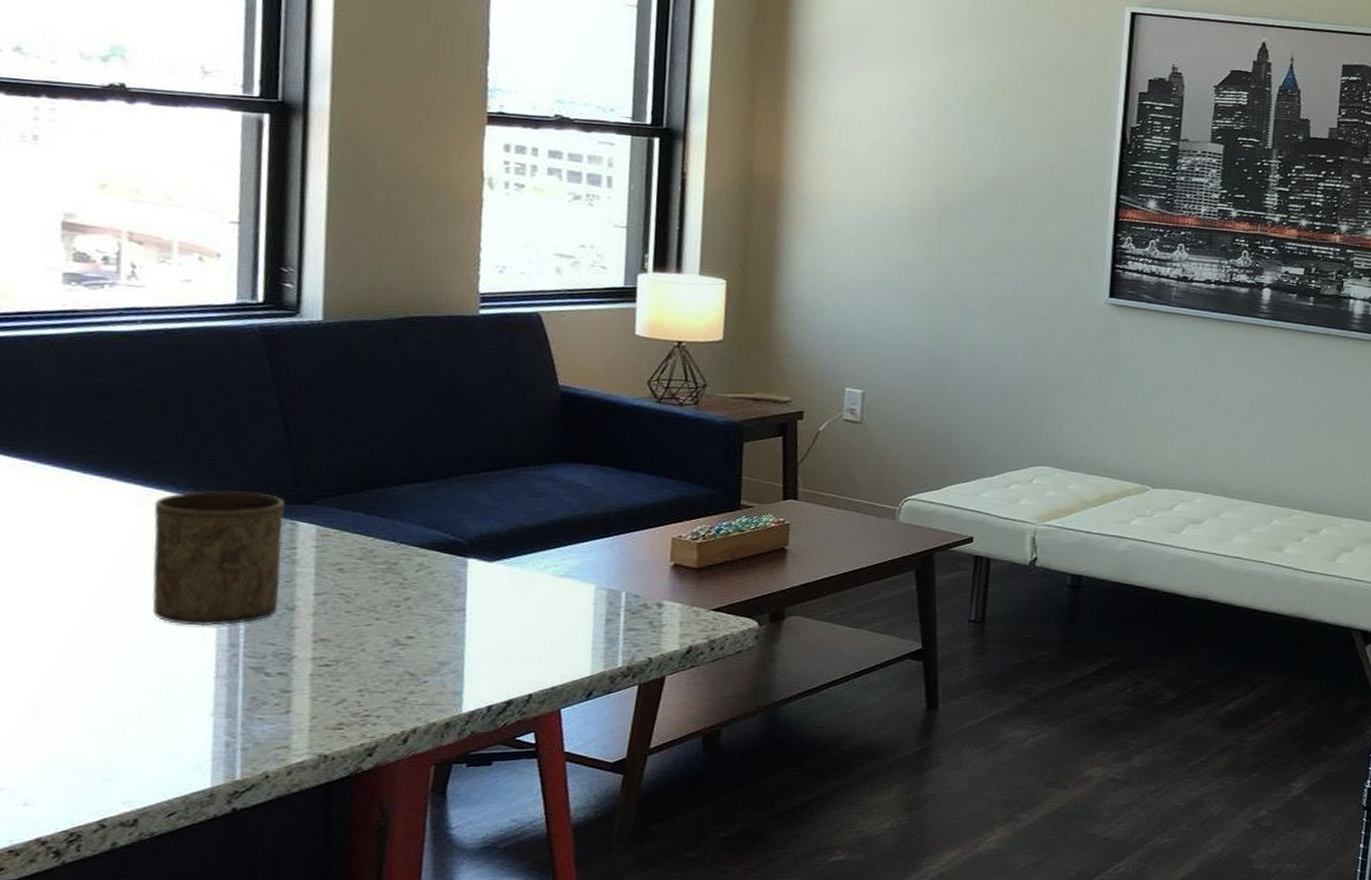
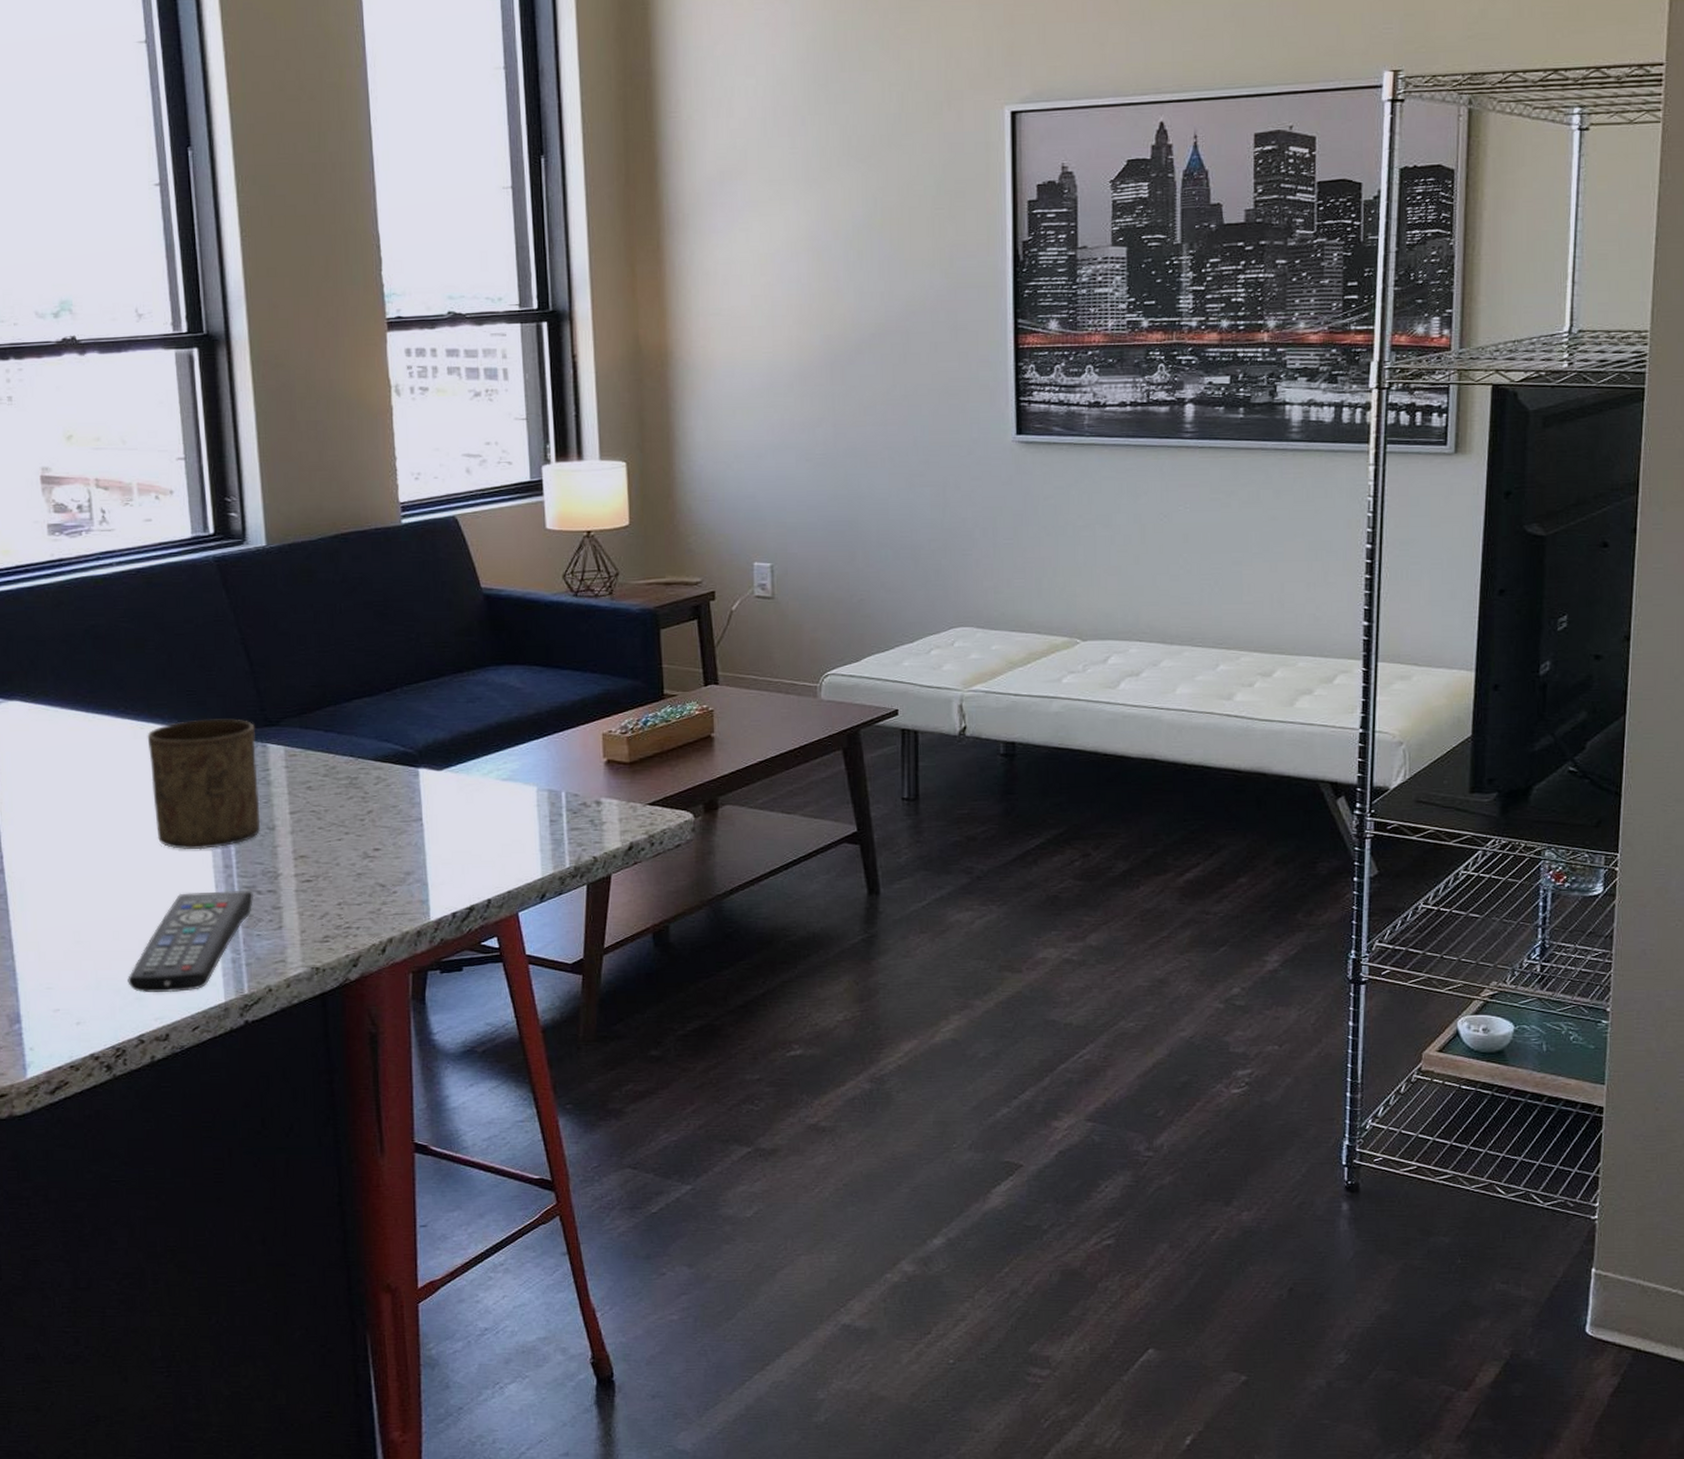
remote control: none [94,670,261,775] -> present [127,890,254,993]

